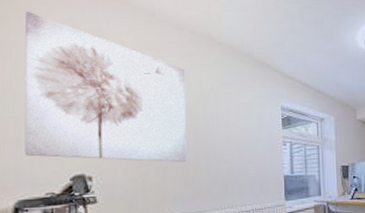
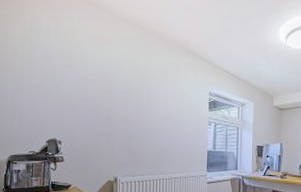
wall art: present [24,11,187,162] -> none [17,11,135,134]

